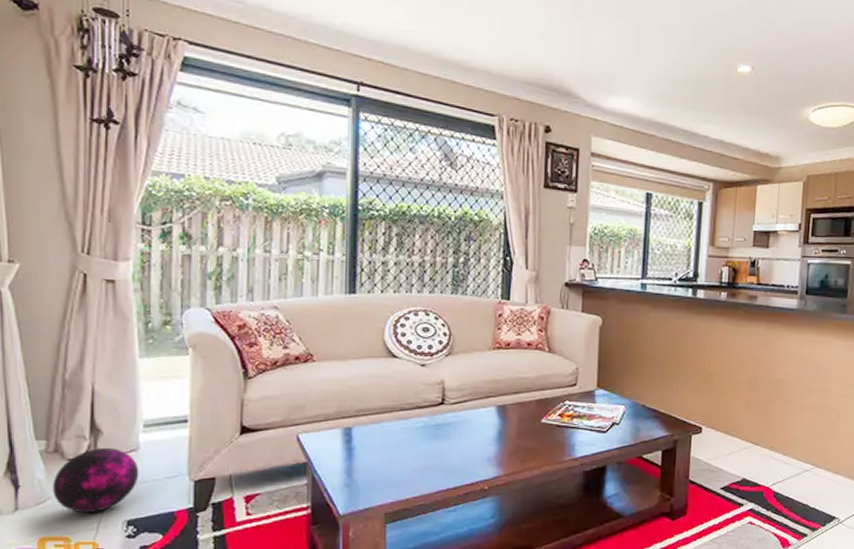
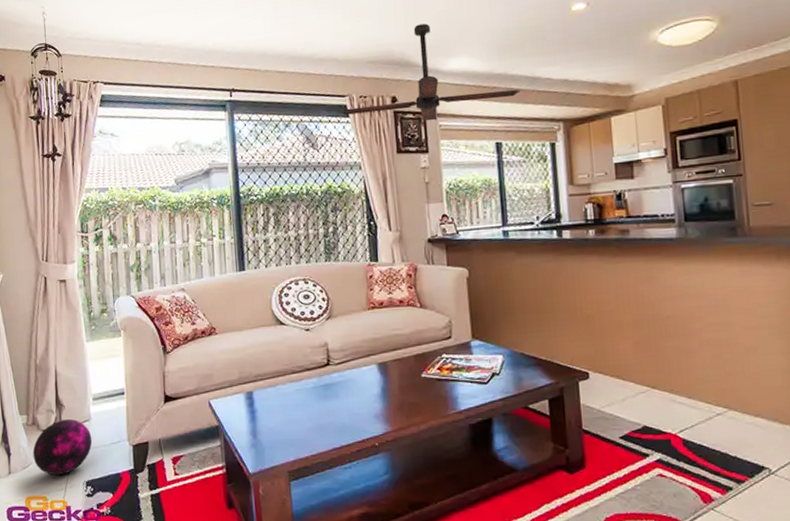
ceiling fan: none [485,52,677,160] -> present [338,23,520,122]

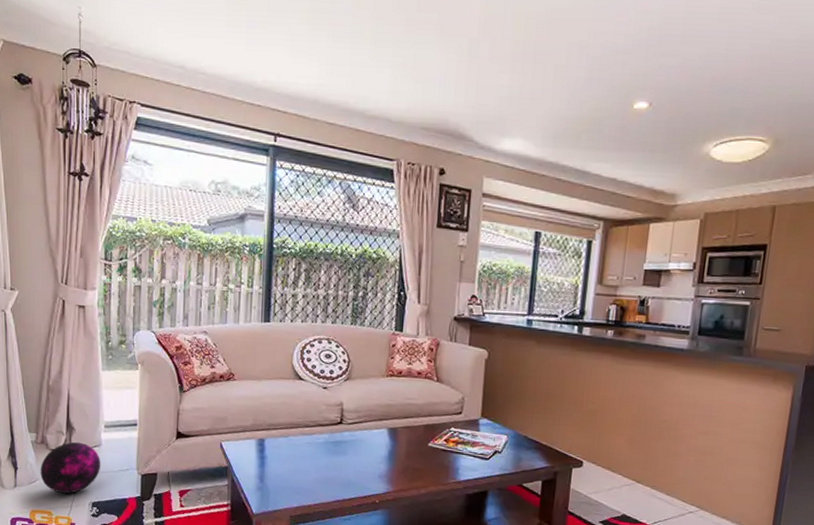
ceiling fan: present [338,23,520,122] -> none [384,96,568,200]

